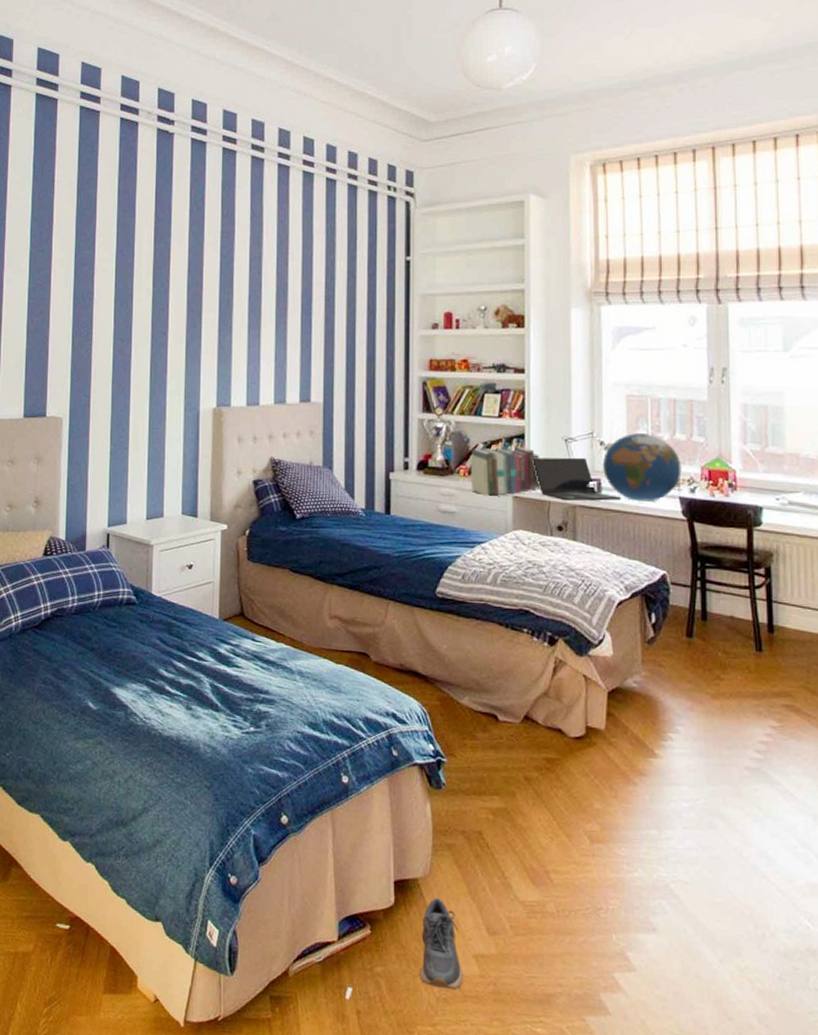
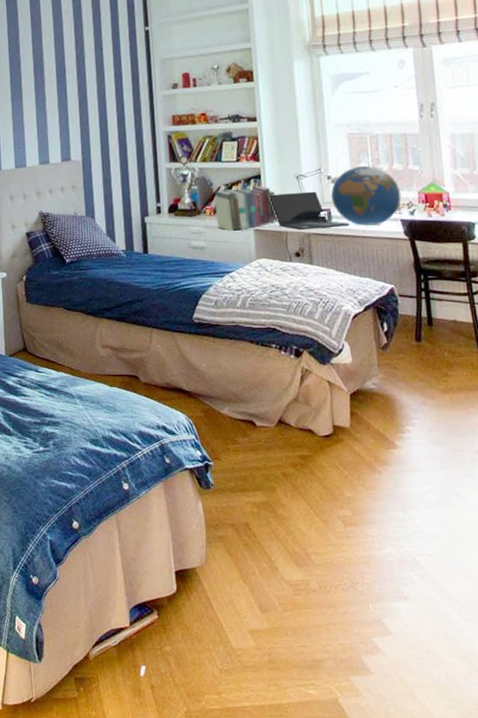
athletic shoe: present [420,898,464,991] -> none [202,583,242,662]

